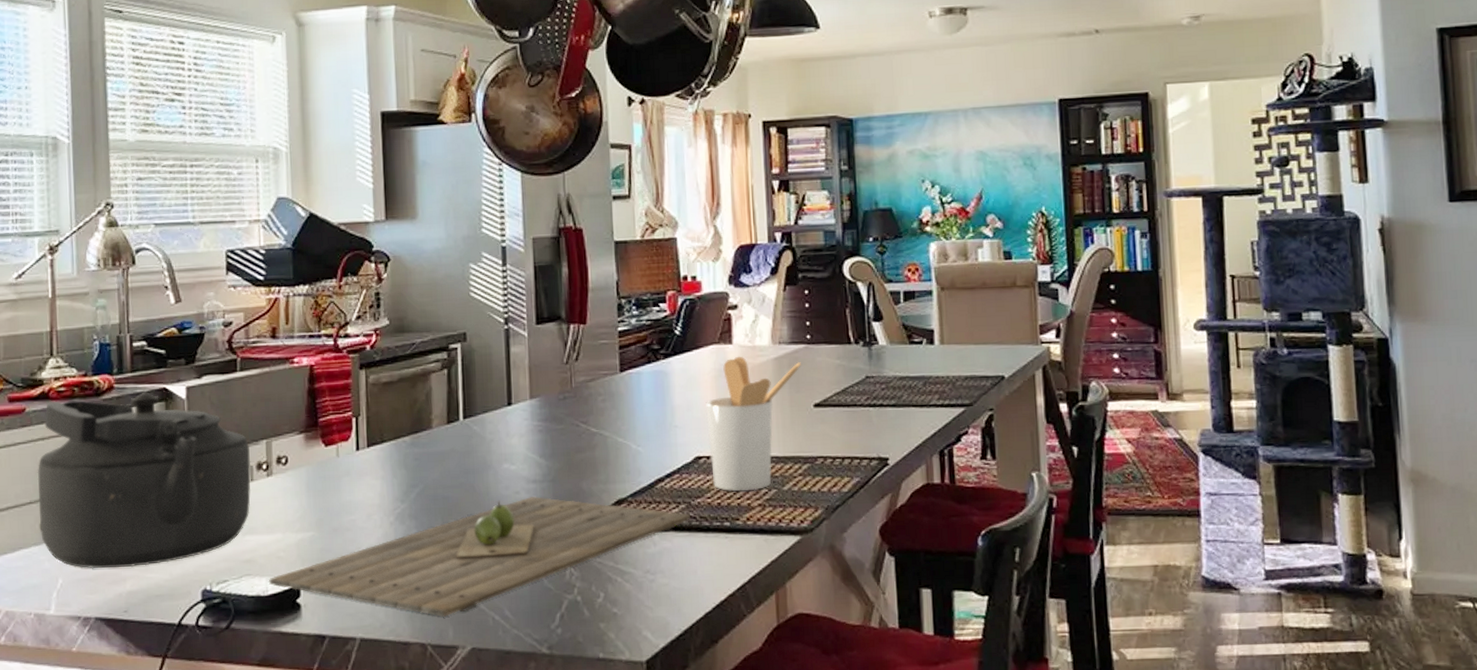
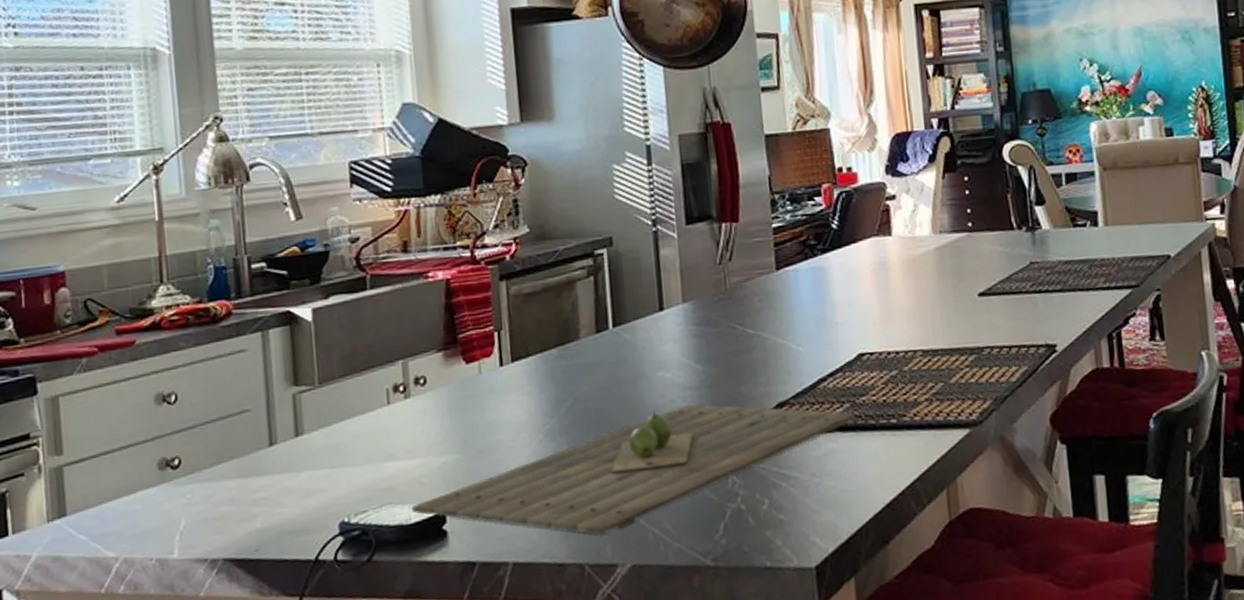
kettle: present [37,393,251,569] -> none [151,317,388,508]
utensil holder: present [705,356,802,491] -> none [866,247,965,387]

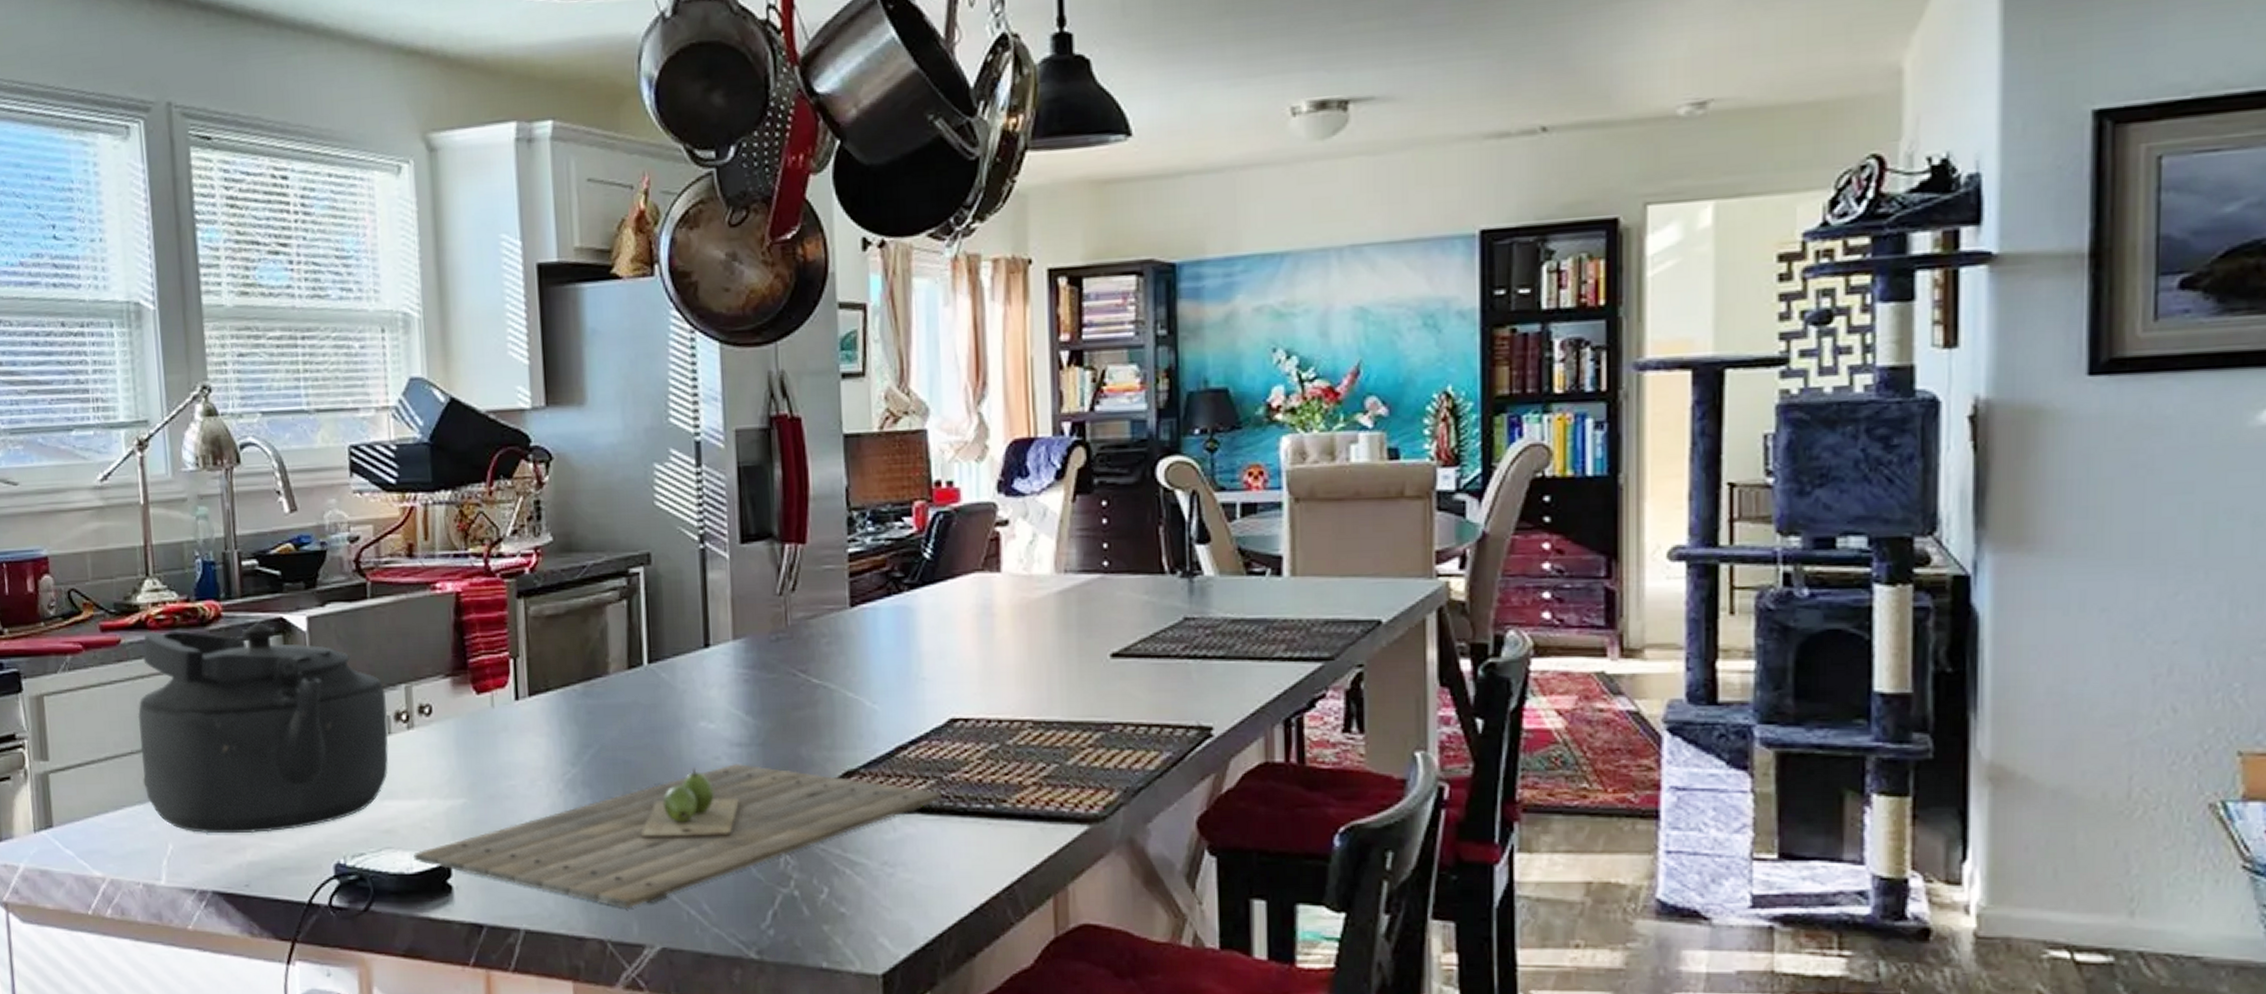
kettle: none [151,317,388,508] -> present [137,623,389,834]

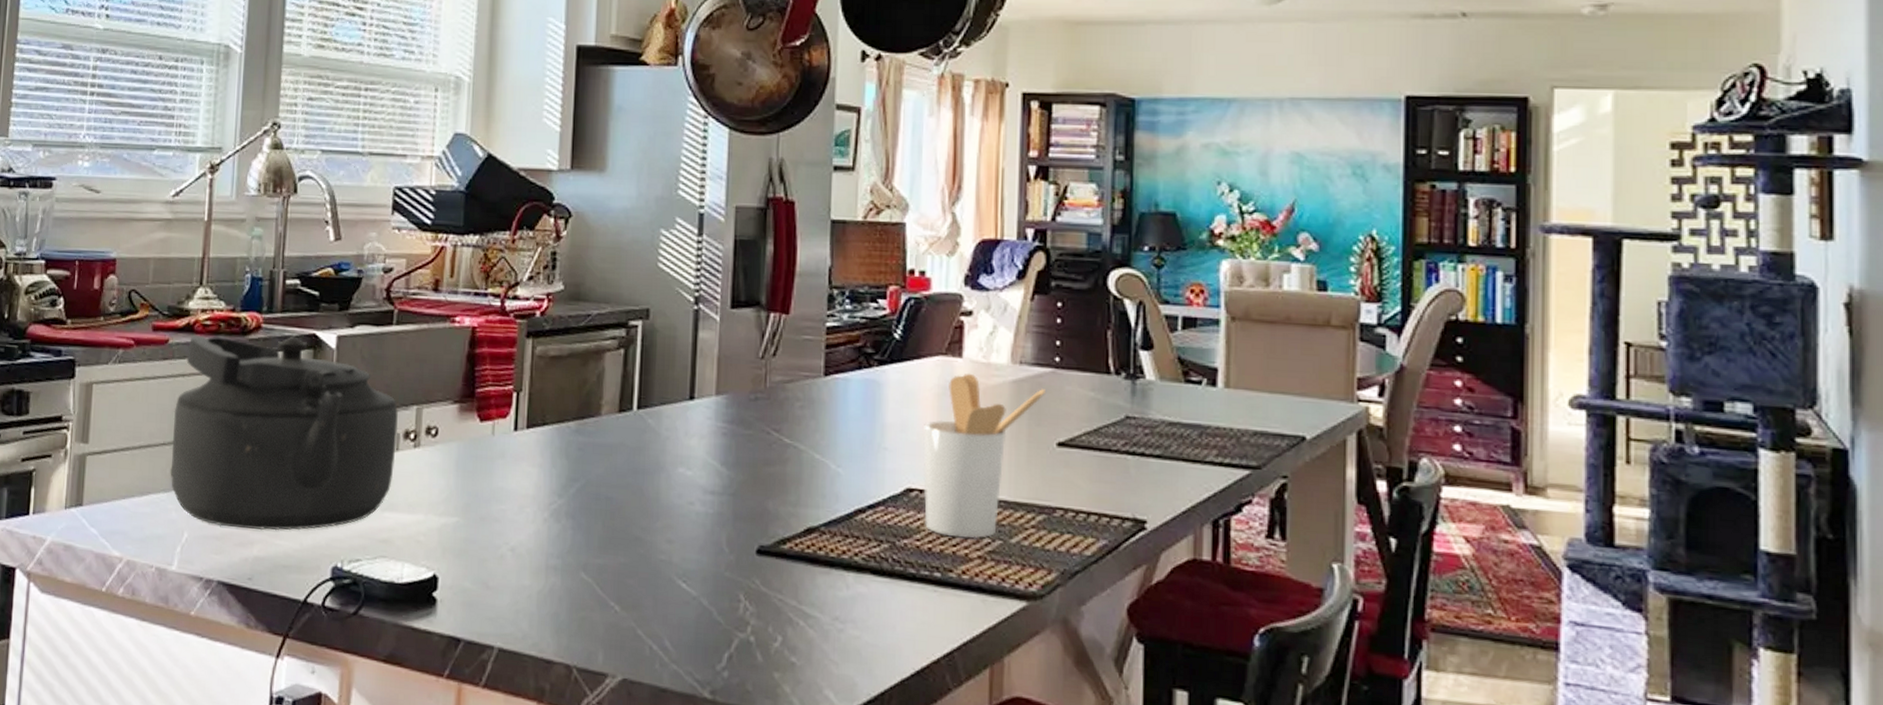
cutting board: present [412,764,943,908] -> none [404,510,895,637]
utensil holder: none [963,588,1096,765] -> present [922,373,1047,539]

